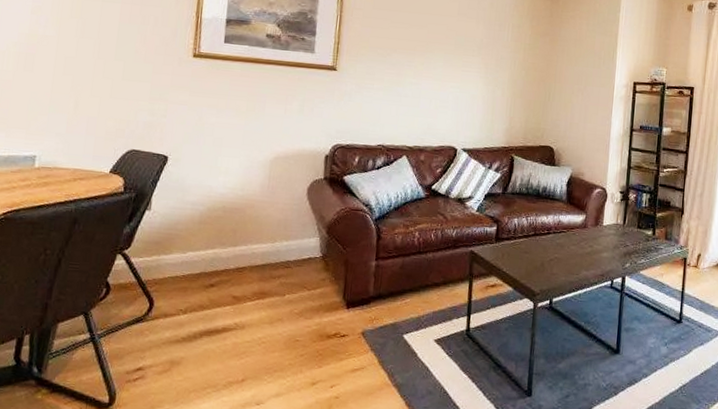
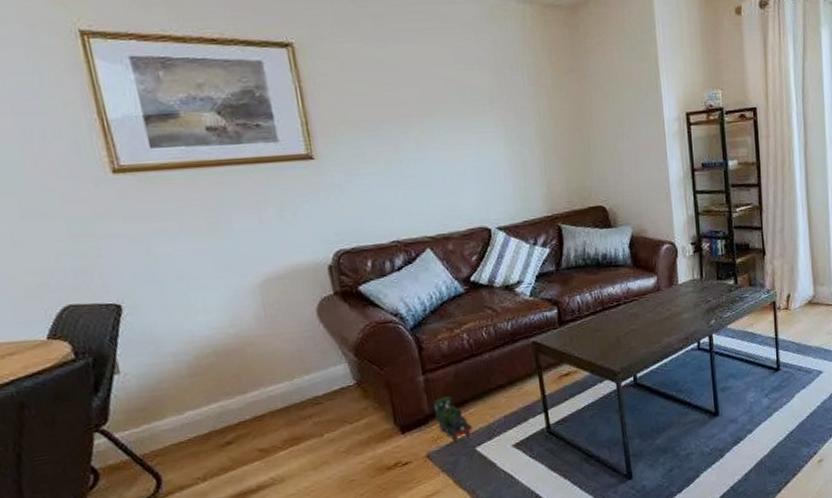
toy train: none [377,283,405,326] -> present [433,396,472,442]

